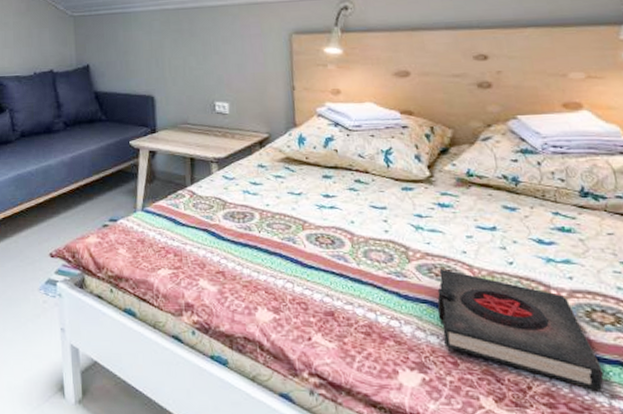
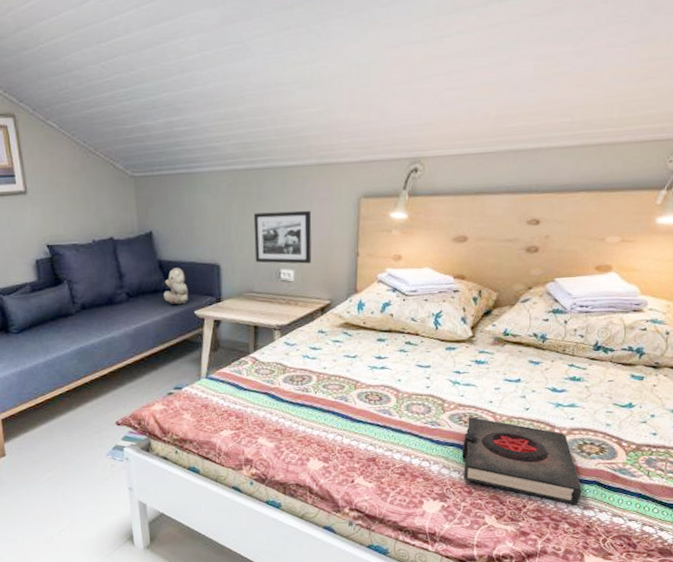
teddy bear: none [99,99,124,135] -> present [163,267,189,305]
picture frame: none [186,45,246,97] -> present [253,210,312,264]

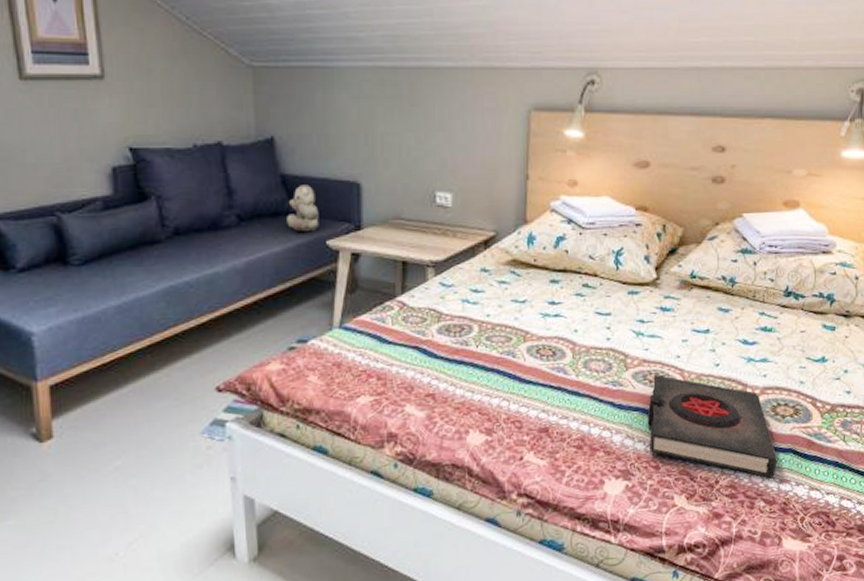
picture frame: present [253,210,312,264] -> none [403,121,474,186]

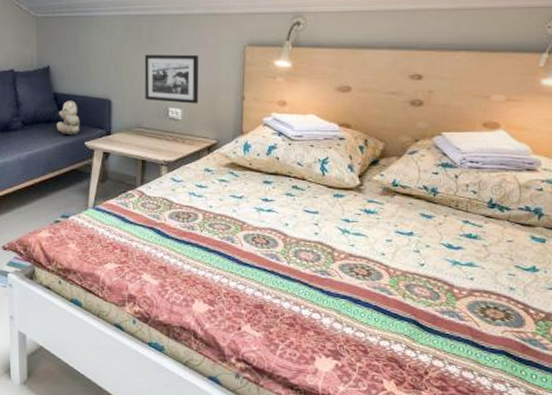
picture frame: none [403,121,474,186] -> present [144,54,199,104]
book: present [647,374,777,478] -> none [354,268,489,376]

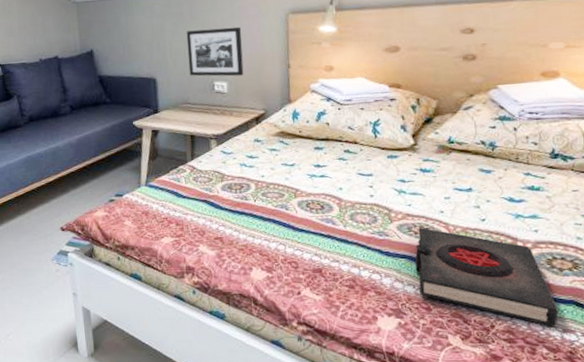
teddy bear: present [57,100,80,135] -> none [104,82,128,116]
book: none [354,268,489,376] -> present [415,227,559,326]

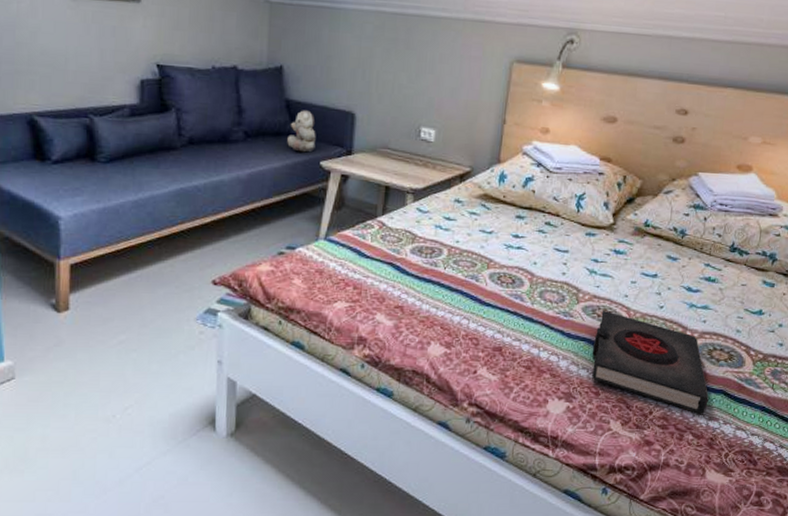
teddy bear: none [104,82,128,116] -> present [287,110,316,153]
picture frame: present [186,26,244,77] -> none [394,62,461,125]

